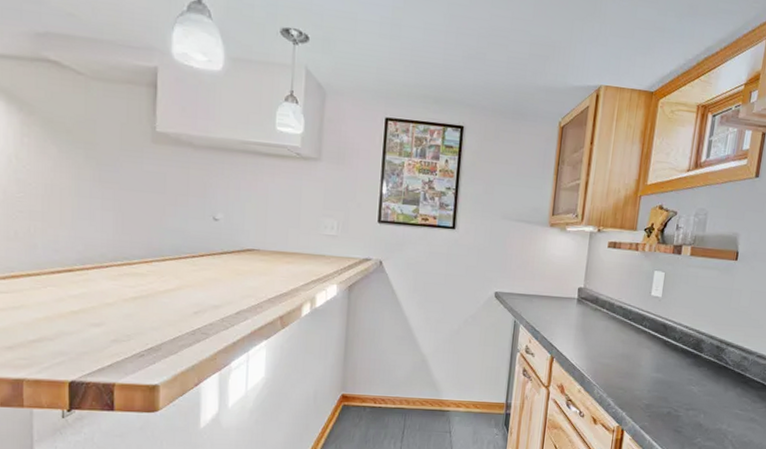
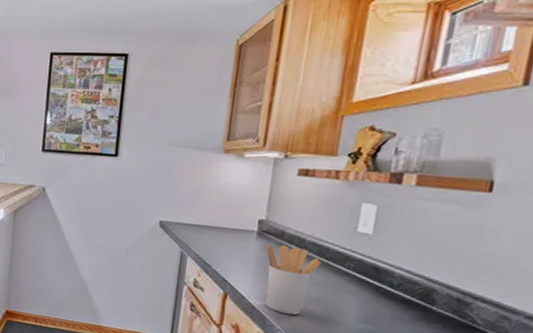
utensil holder: none [584,309,626,371] -> present [265,244,322,315]

